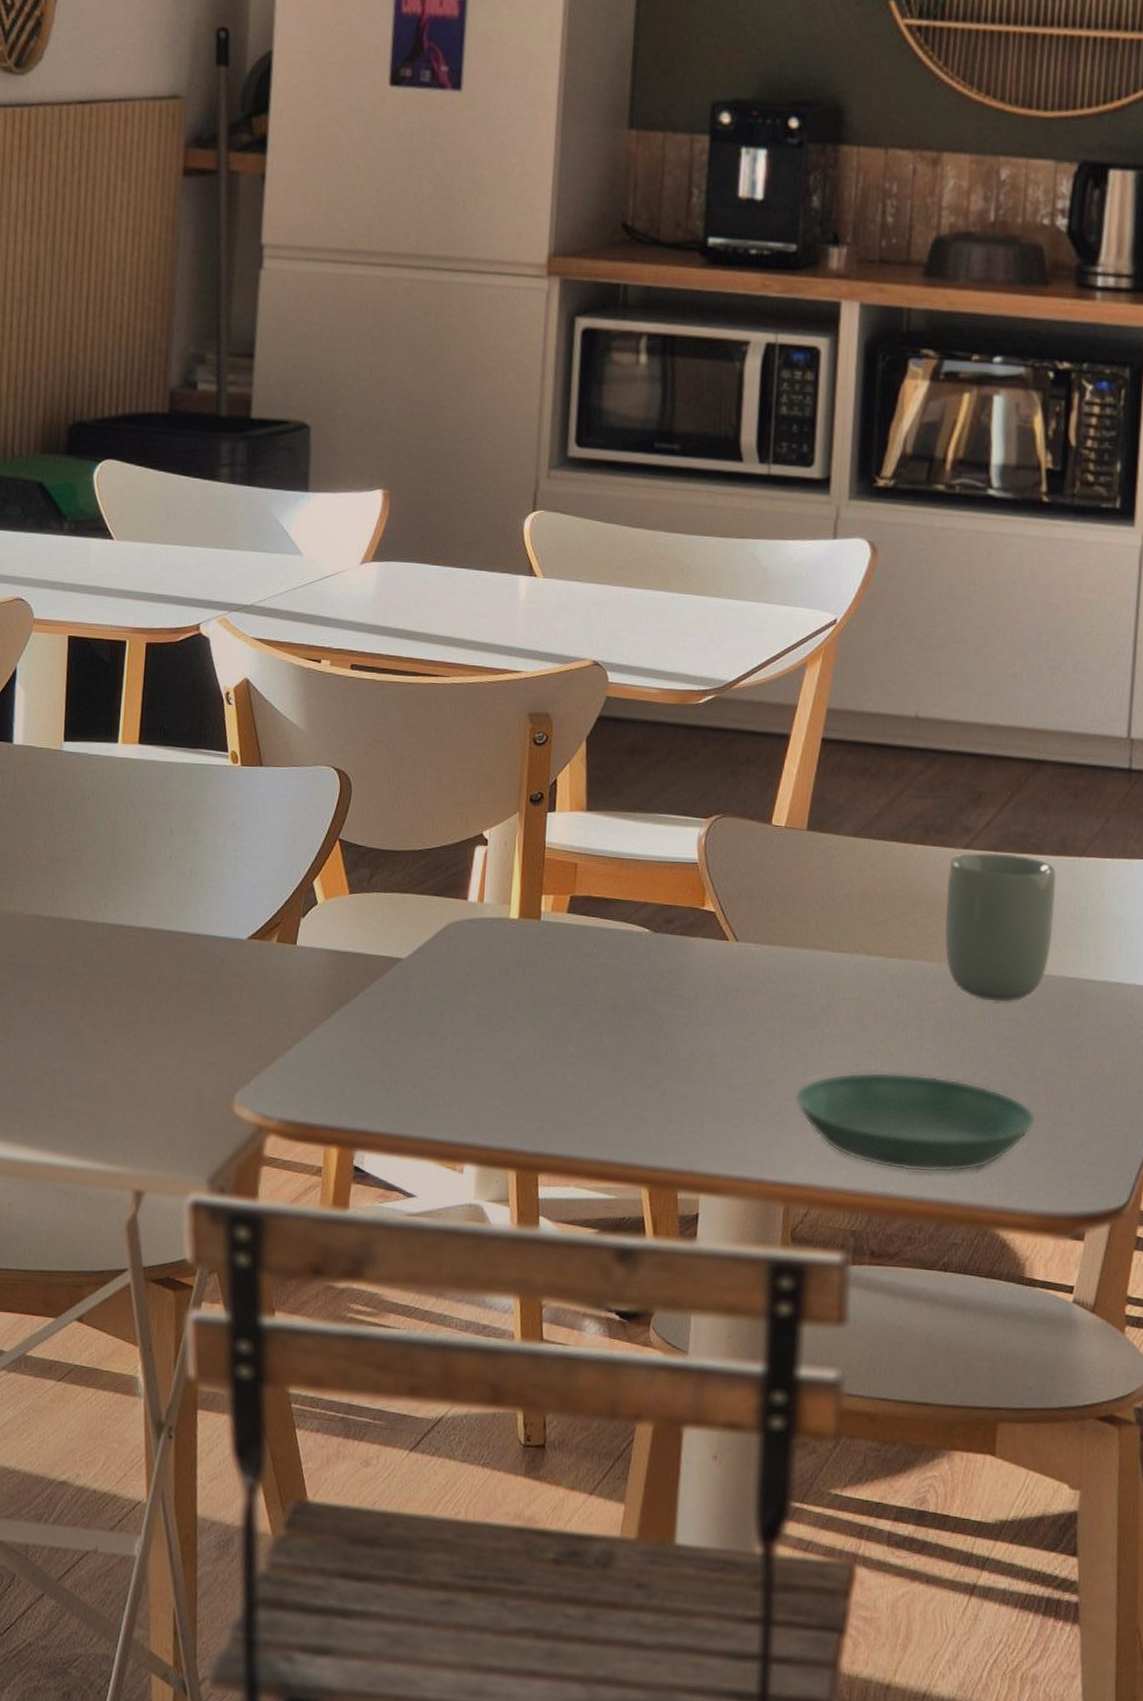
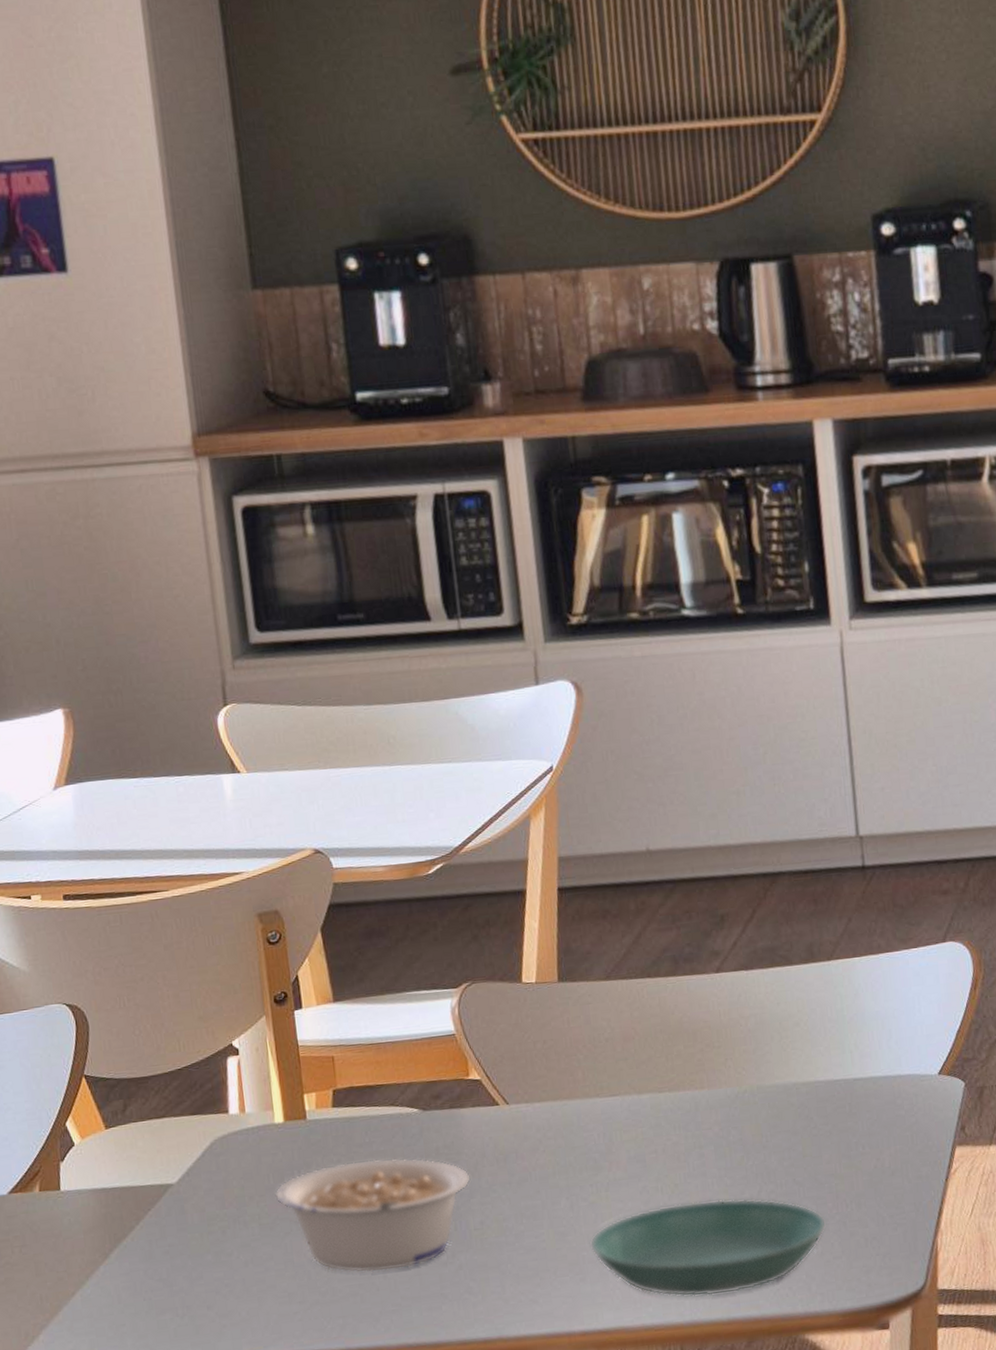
legume: none [497,969,688,1085] -> present [275,1158,471,1273]
cup: present [944,852,1056,1002] -> none [703,969,815,1117]

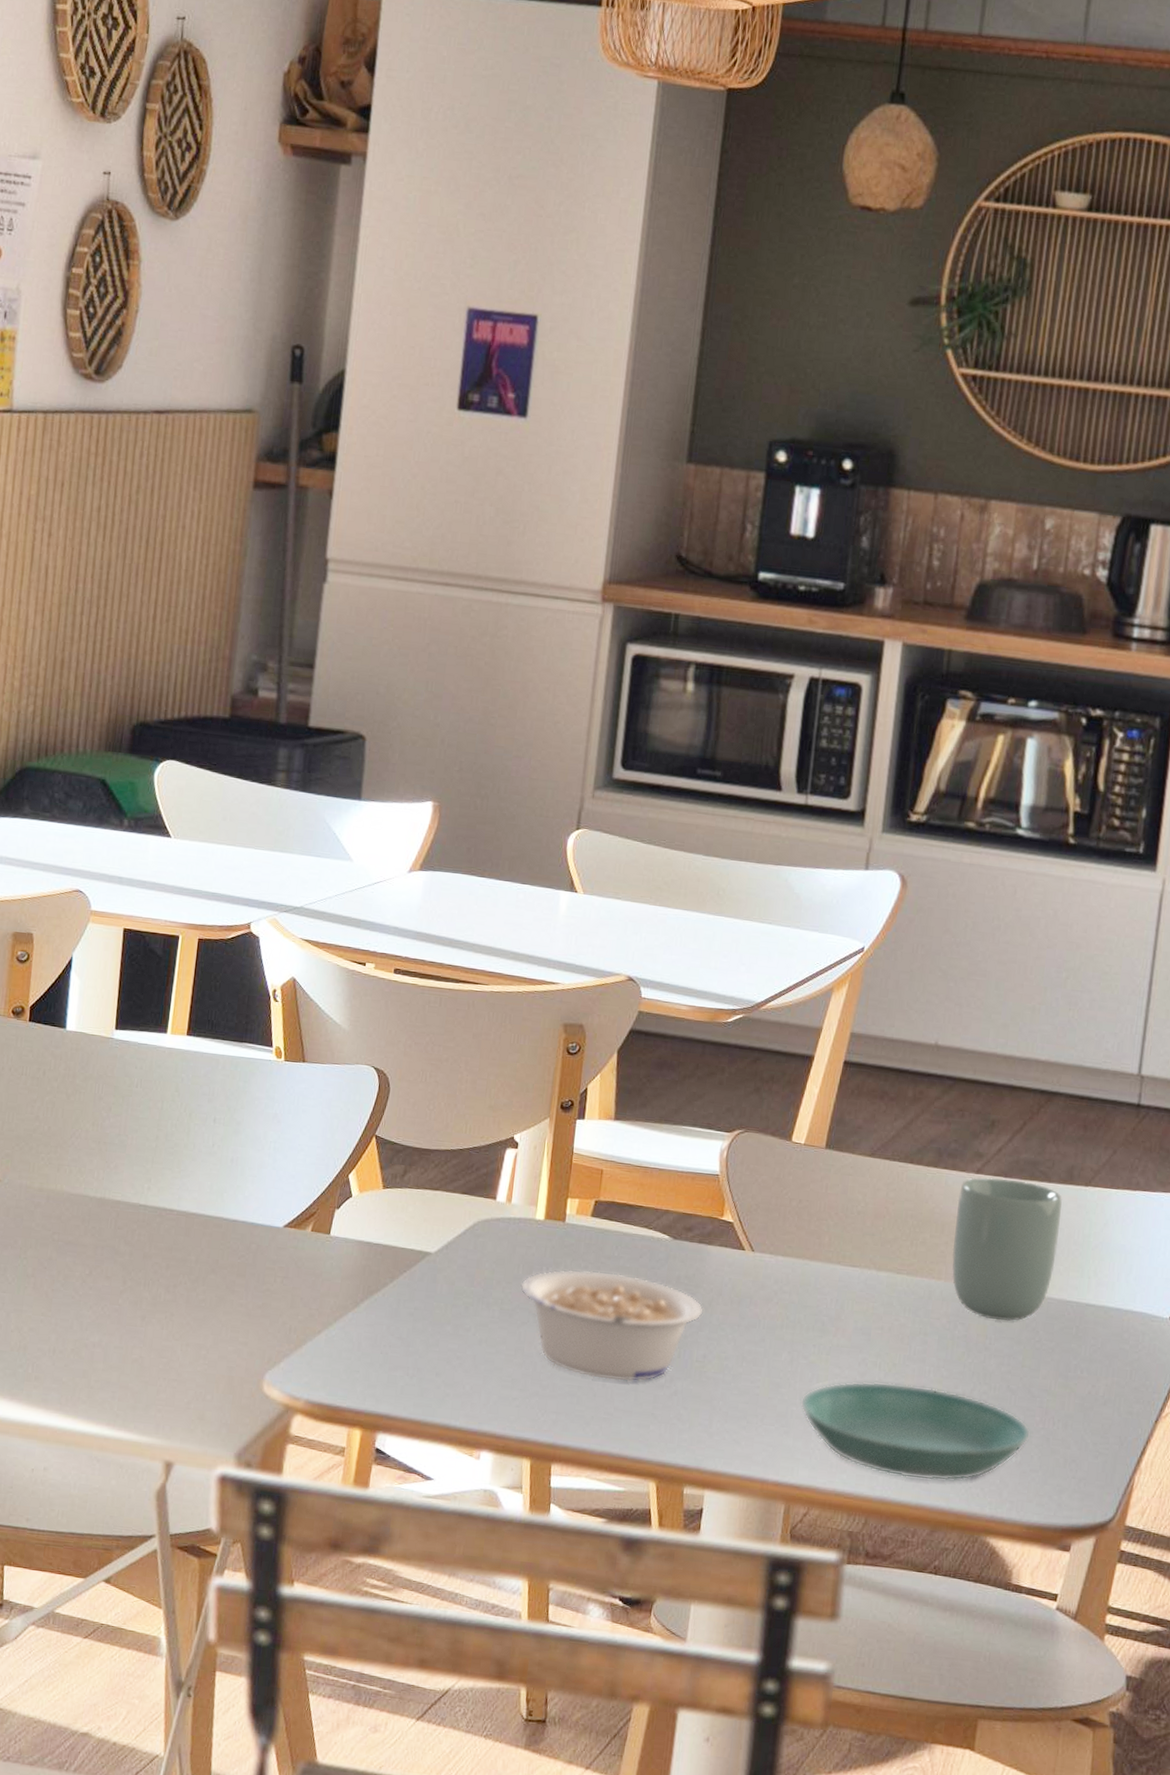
cup: none [703,969,815,1117] -> present [952,1177,1062,1322]

